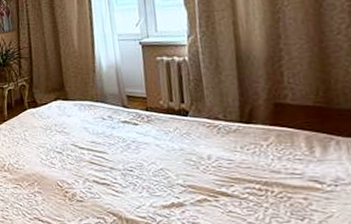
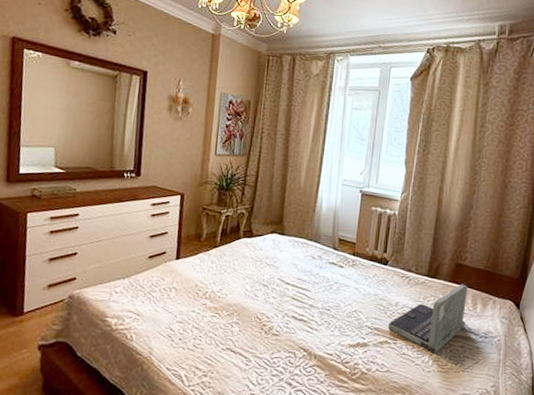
laptop: none [203,126,313,209] -> present [388,284,471,354]

